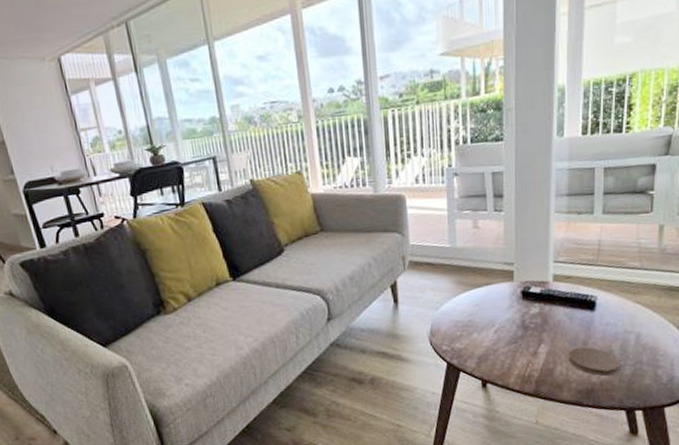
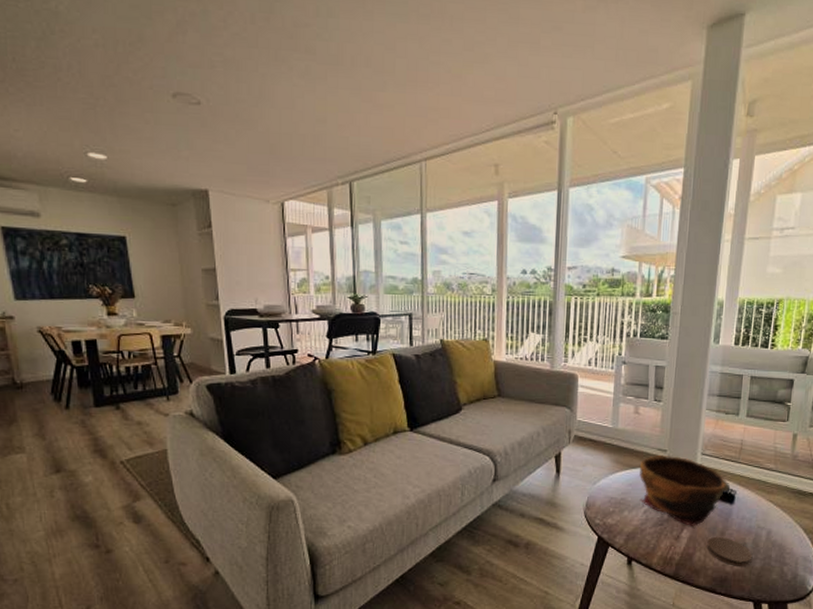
bowl: none [484,267,590,341] -> present [638,456,731,527]

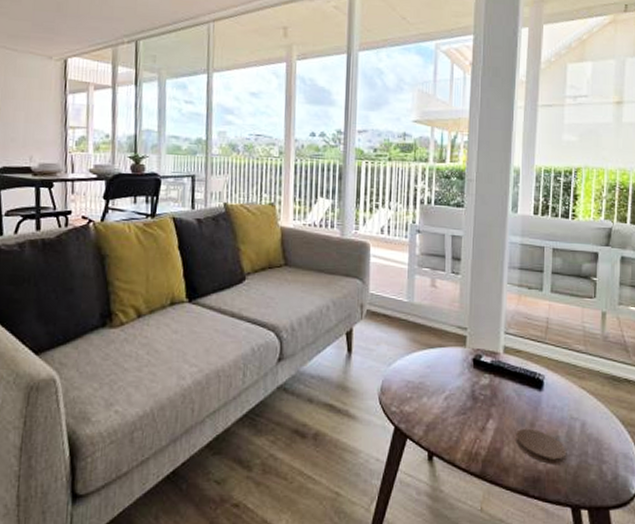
bowl: present [638,456,731,527] -> none [437,334,538,417]

